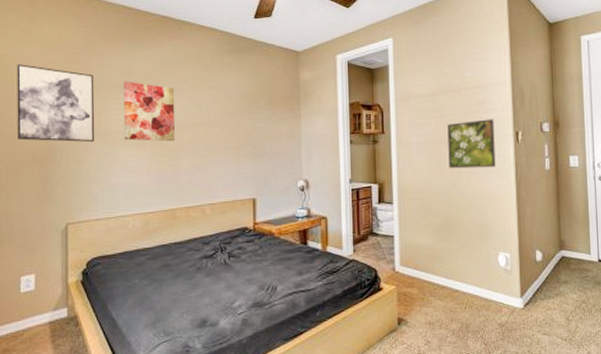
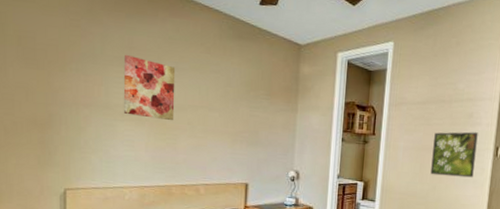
wall art: present [17,64,95,142] -> none [14,24,95,112]

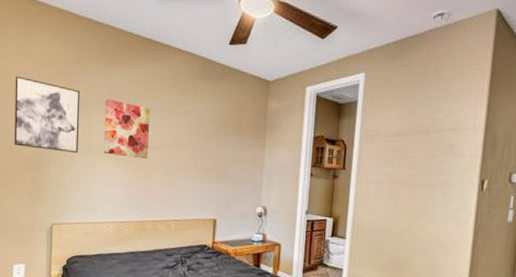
wall art: none [14,24,95,112] -> present [14,76,81,153]
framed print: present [430,132,478,178] -> none [406,164,460,214]

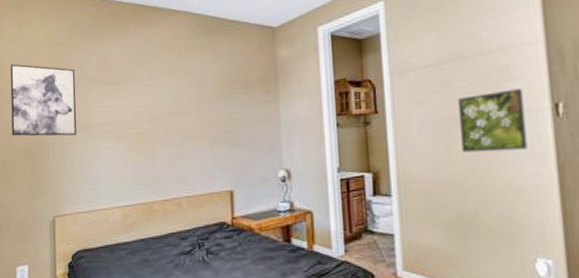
wall art: present [103,98,151,160] -> none [101,72,151,133]
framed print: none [406,164,460,214] -> present [458,88,527,153]

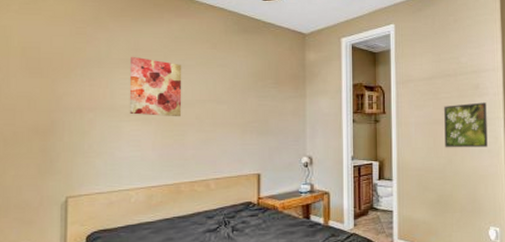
wall art: present [10,64,77,136] -> none [17,36,100,115]
wall art: none [101,72,151,133] -> present [129,56,182,117]

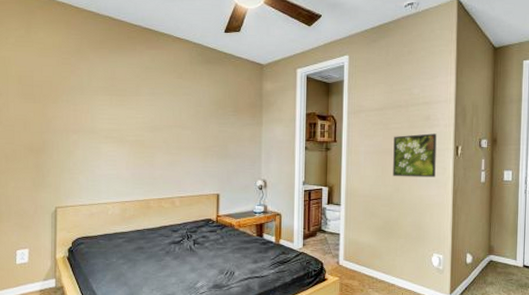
wall art: present [129,56,182,117] -> none [106,84,152,141]

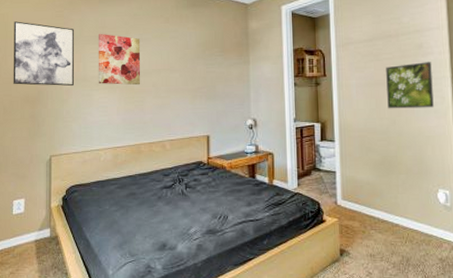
wall art: none [16,66,83,137] -> present [13,21,75,86]
wall art: none [106,84,152,141] -> present [98,33,141,85]

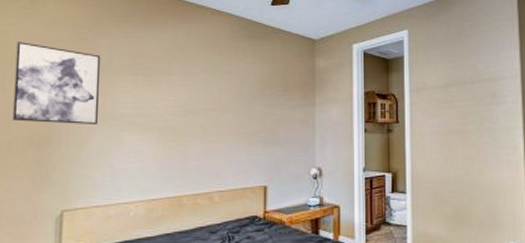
wall art: present [98,33,141,85] -> none [129,62,186,127]
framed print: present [386,62,434,109] -> none [460,111,506,159]

